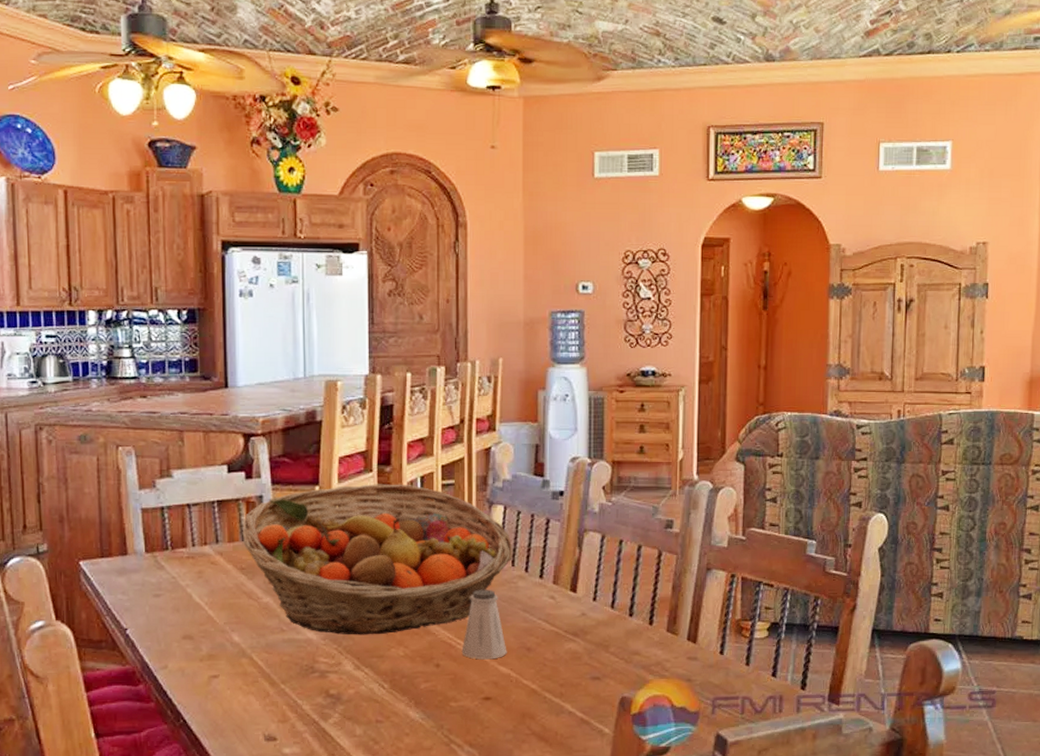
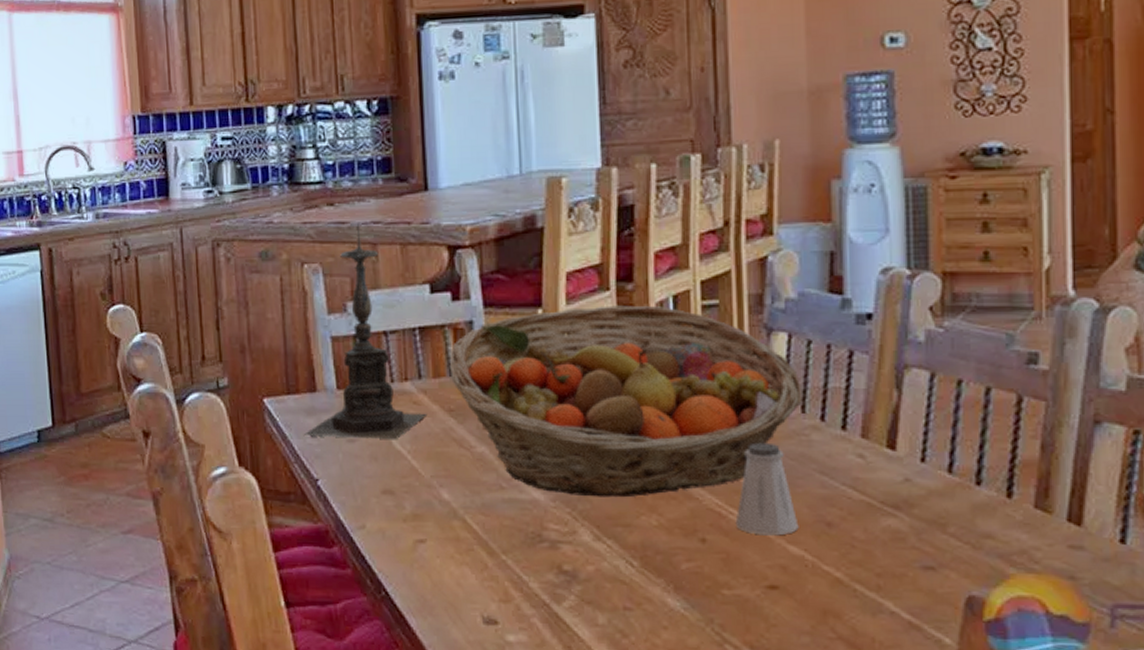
candle holder: none [115,412,222,594] -> present [303,222,426,439]

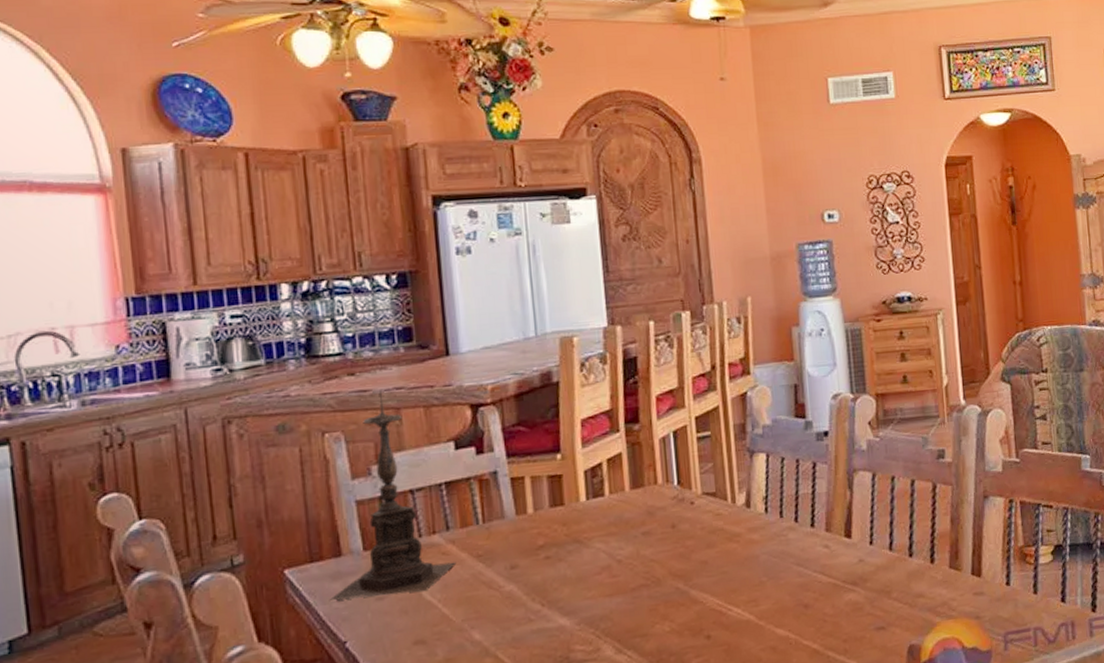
fruit basket: present [450,305,802,498] -> none [476,441,780,617]
saltshaker: present [735,442,799,536] -> none [733,545,783,625]

